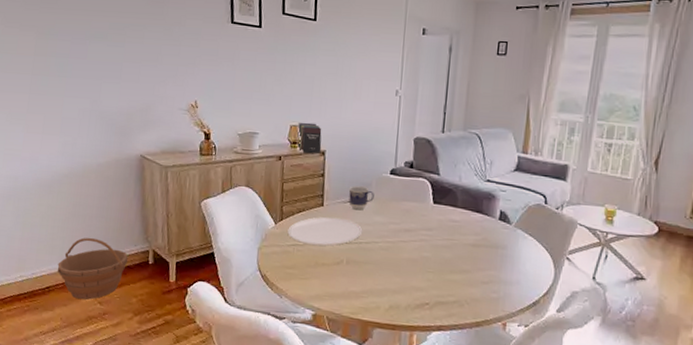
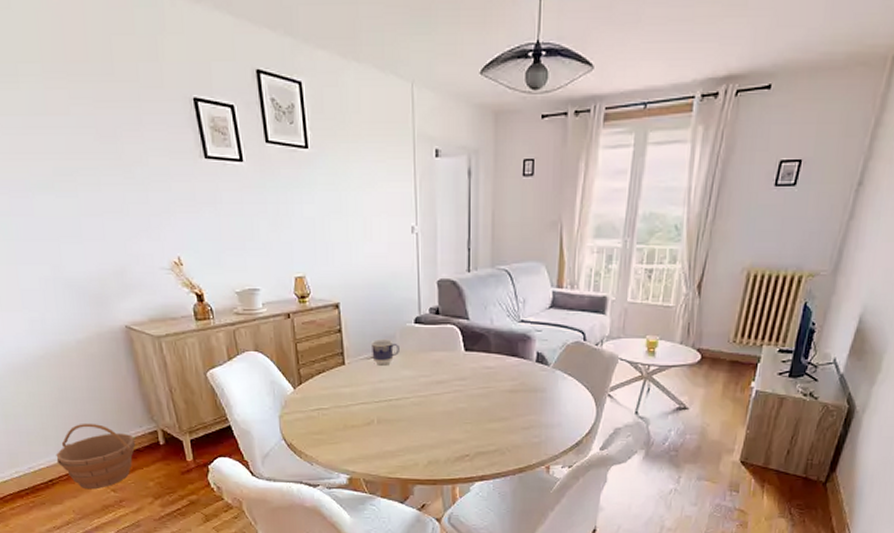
plate: present [287,216,363,246] -> none [309,375,391,408]
books: present [297,122,322,153] -> none [304,272,334,307]

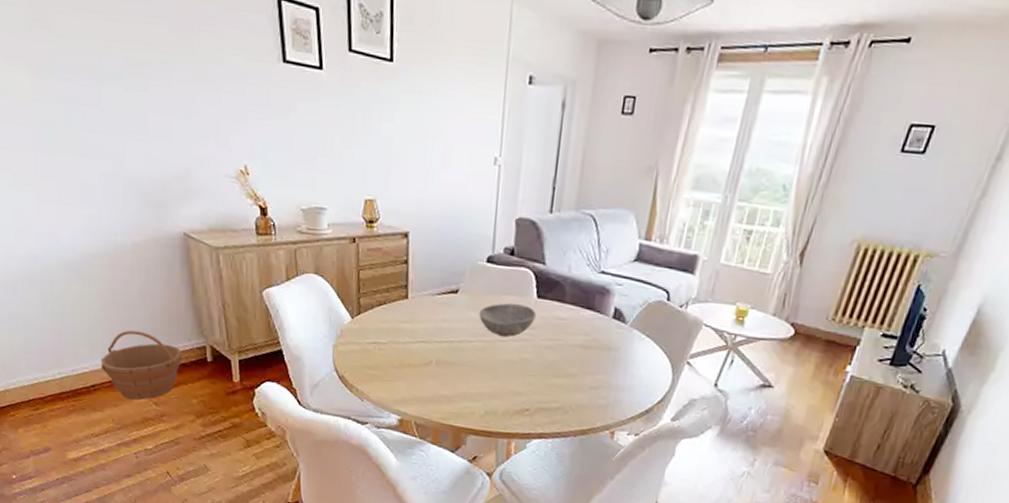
cup: present [370,338,400,366] -> none [437,274,468,305]
bowl: none [413,359,466,391] -> present [479,303,537,338]

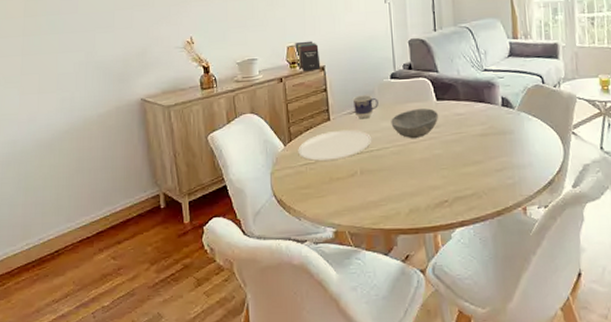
basket: present [100,330,183,400] -> none [65,191,139,258]
plate: none [367,311,455,345] -> present [298,129,372,162]
books: none [373,195,404,235] -> present [295,41,321,71]
cup: none [437,274,468,305] -> present [352,94,378,119]

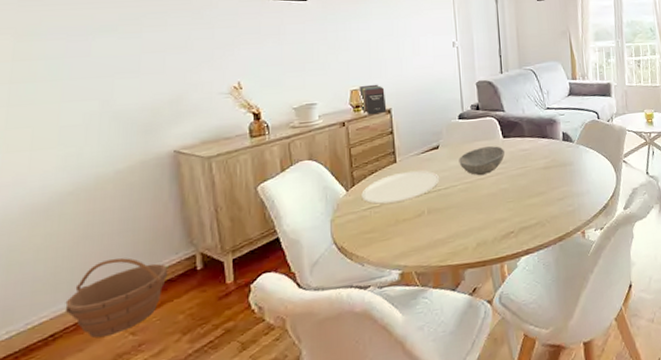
basket: none [65,191,139,258] -> present [64,258,168,338]
cup: present [352,94,378,119] -> none [420,135,446,160]

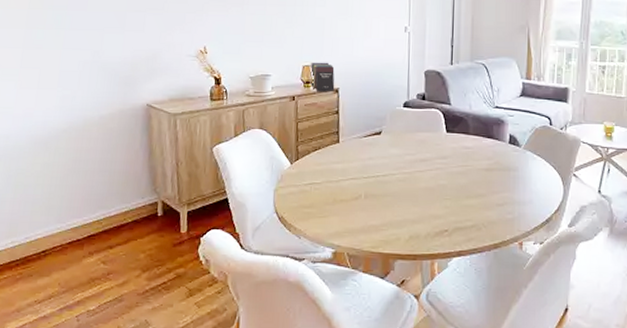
basket: present [64,258,168,338] -> none [54,193,135,261]
plate: present [361,170,440,205] -> none [304,153,380,183]
bowl: present [459,146,505,176] -> none [399,139,448,168]

